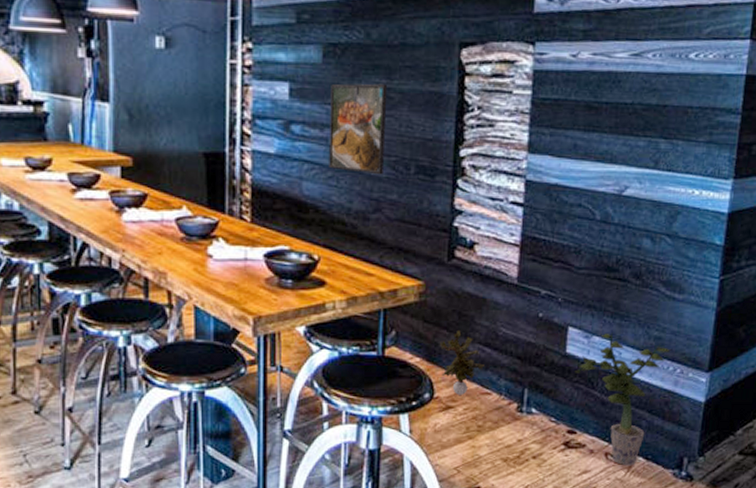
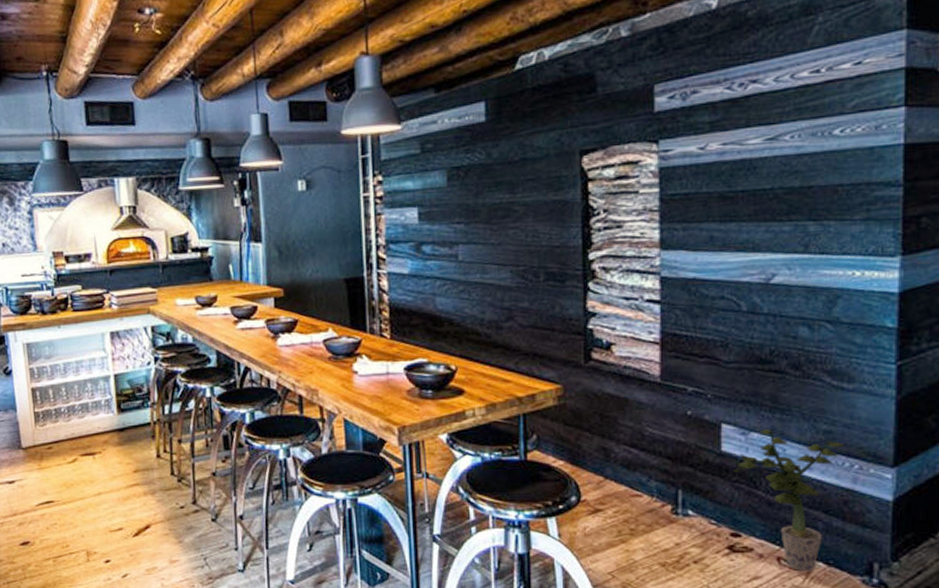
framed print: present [329,83,388,175] -> none [457,198,513,285]
potted plant: present [440,329,484,395] -> none [583,431,632,498]

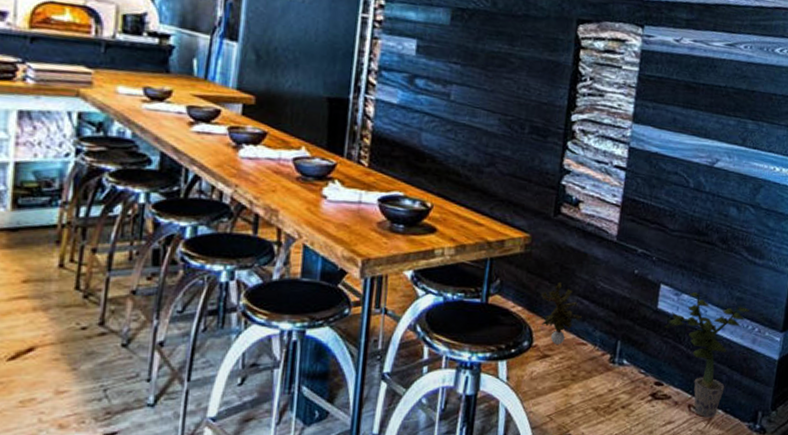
potted plant: none [583,431,632,498] -> present [541,281,582,344]

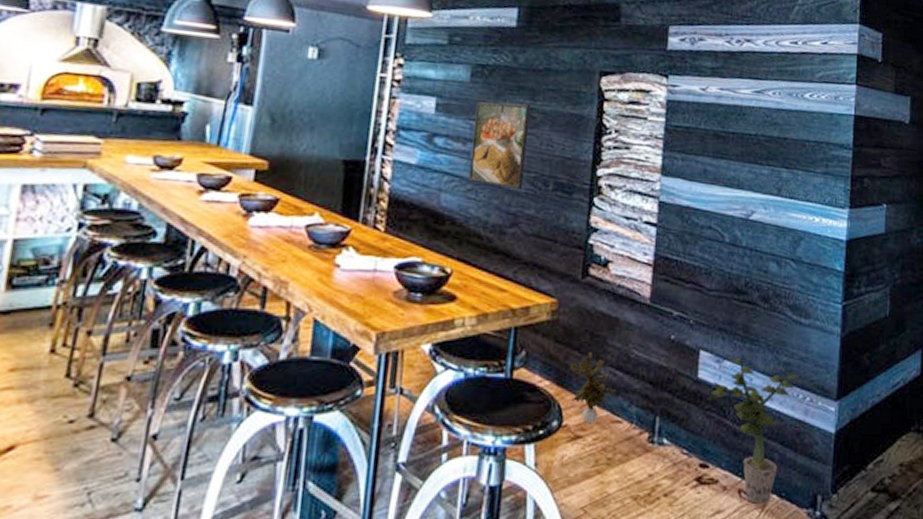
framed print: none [448,45,509,132] -> present [469,102,531,190]

